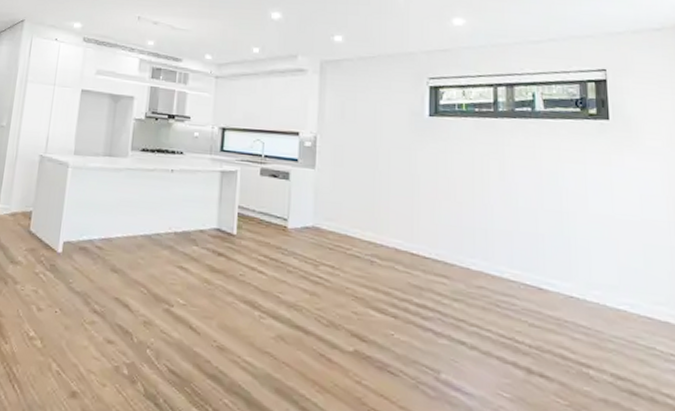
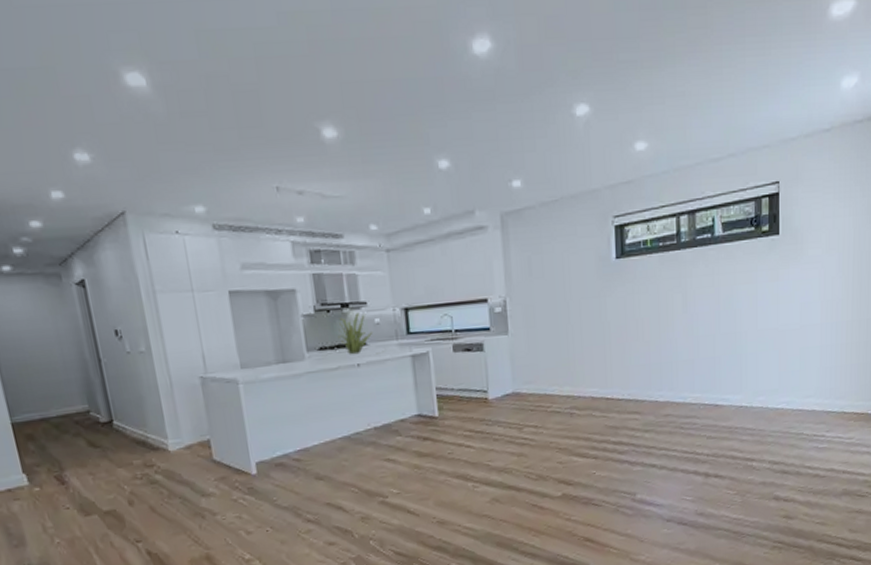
decorative plant: none [160,124,191,161] -> present [338,312,373,355]

